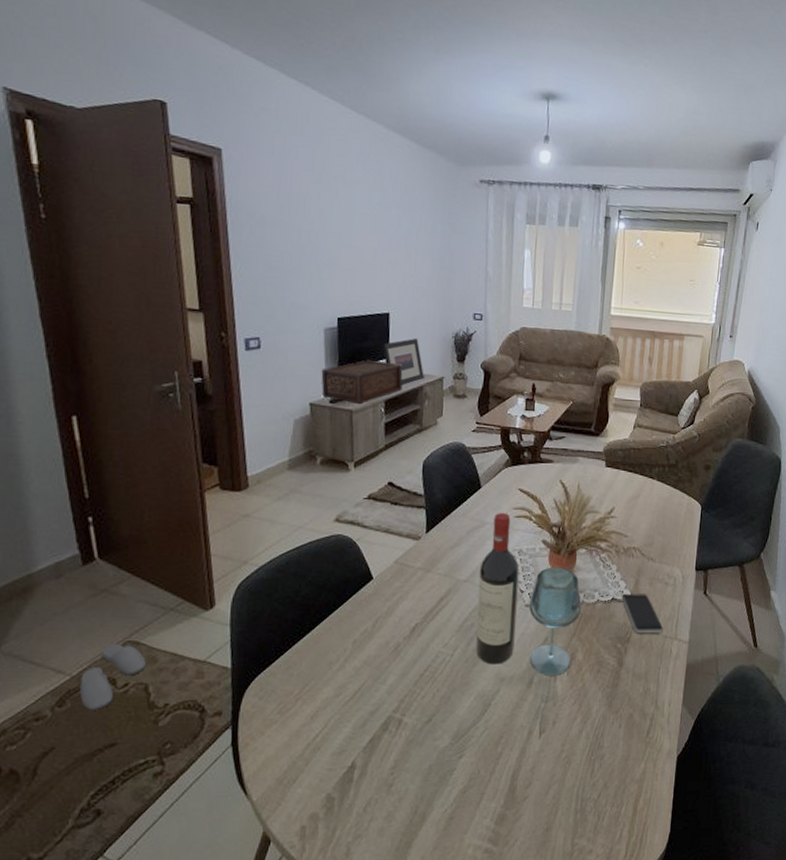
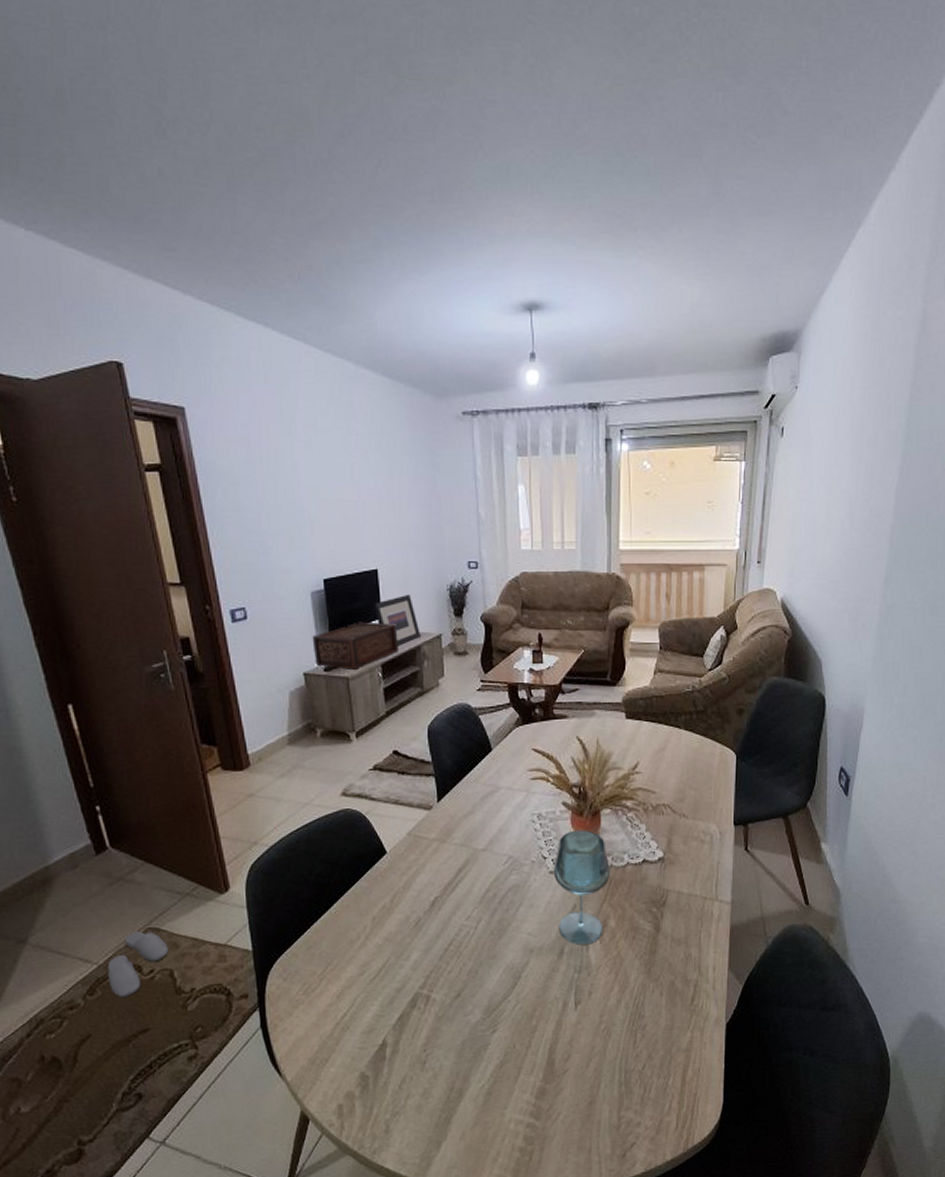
wine bottle: present [475,513,520,665] -> none [497,776,541,936]
smartphone: present [621,593,664,633] -> none [653,853,702,895]

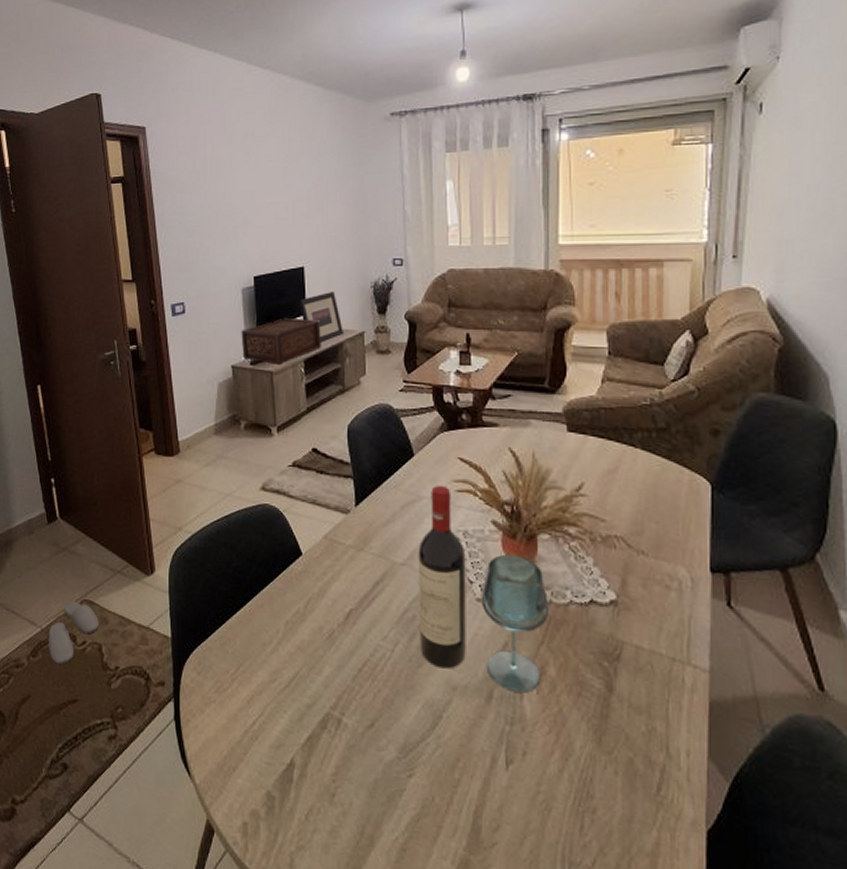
wine bottle: none [497,776,541,936] -> present [418,486,466,669]

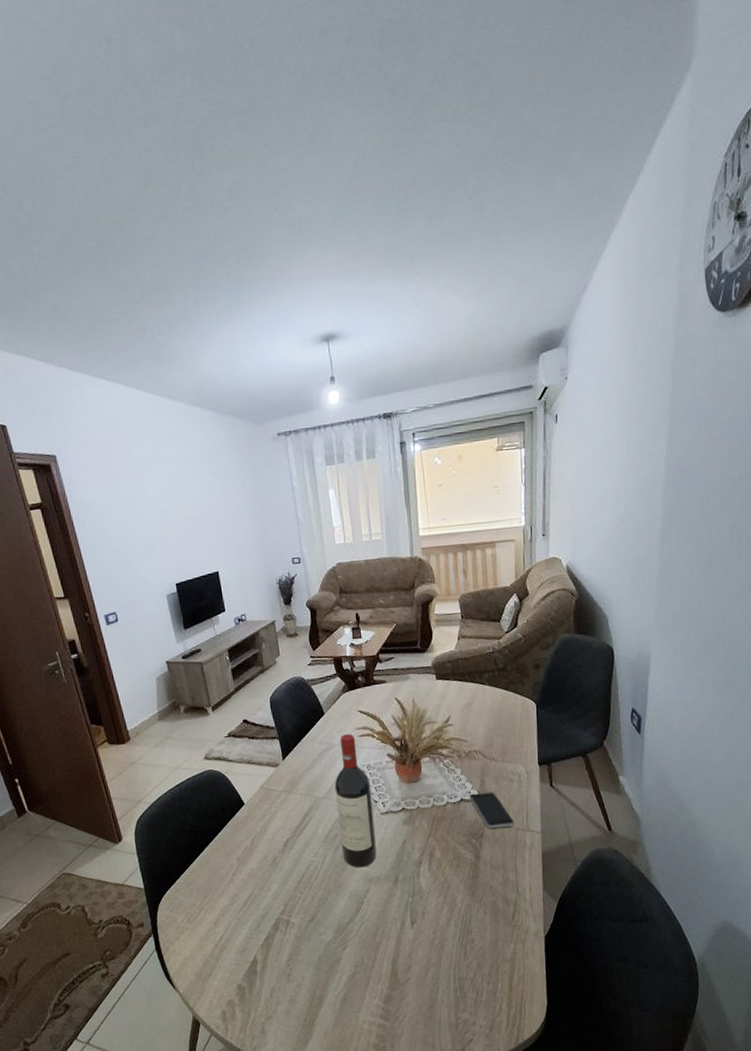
slippers: present [48,601,99,665] -> none [34,876,80,929]
decorative box: present [241,317,321,364] -> none [170,614,241,656]
picture frame: present [298,291,343,343] -> none [217,589,258,634]
wine glass: present [481,554,550,693] -> none [383,776,434,874]
smartphone: none [604,595,669,653] -> present [469,792,515,828]

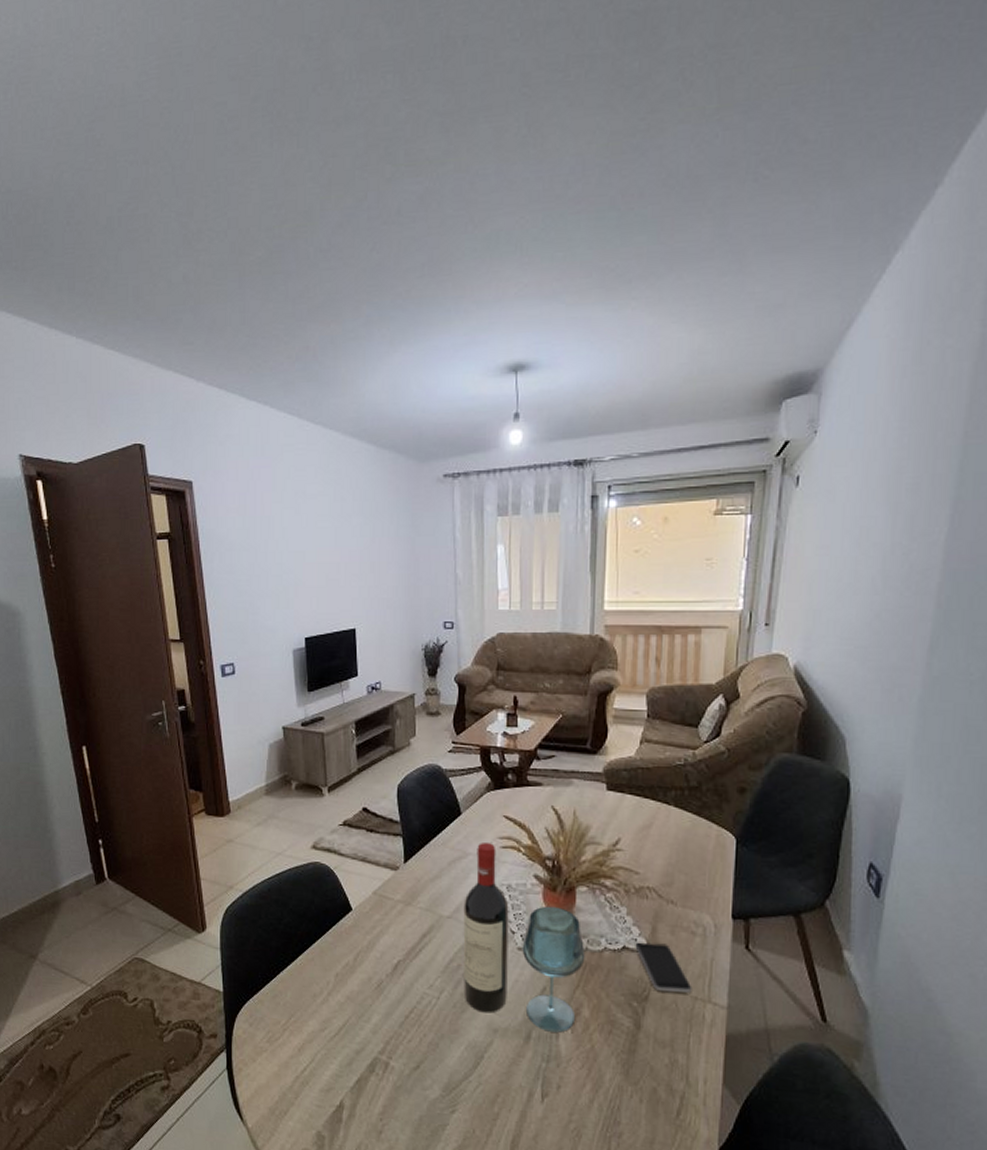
wine glass: none [383,776,434,874] -> present [522,906,586,1033]

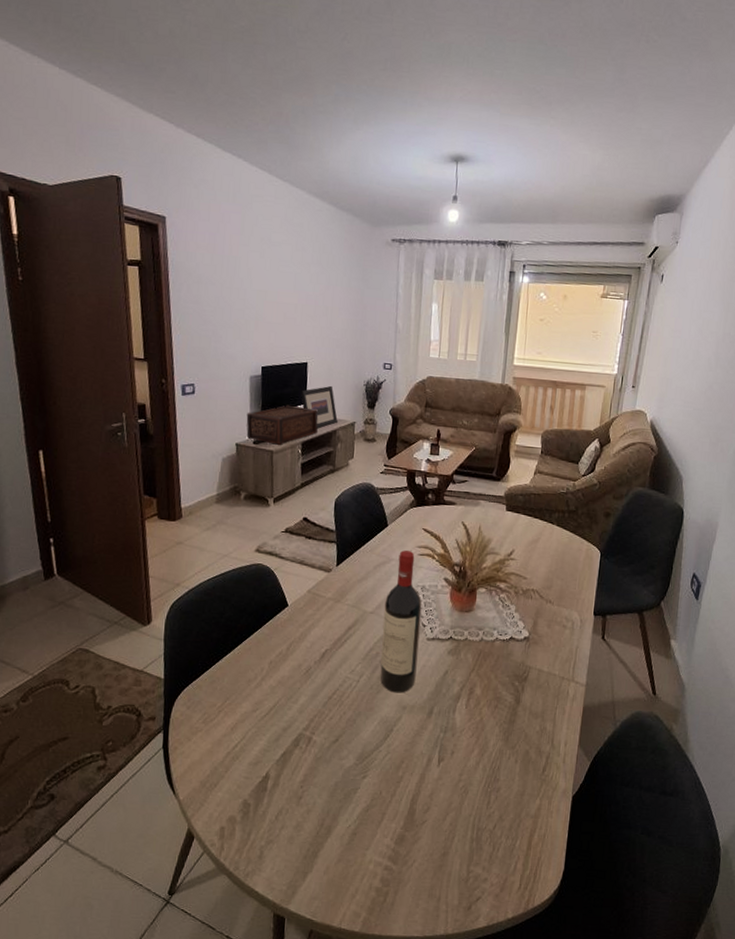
decorative box: none [292,679,372,726] -> present [246,404,319,445]
picture frame: none [349,653,394,704] -> present [300,385,338,429]
wine glass: present [522,906,586,1033] -> none [430,604,481,708]
smartphone: present [635,942,692,993] -> none [520,633,561,674]

